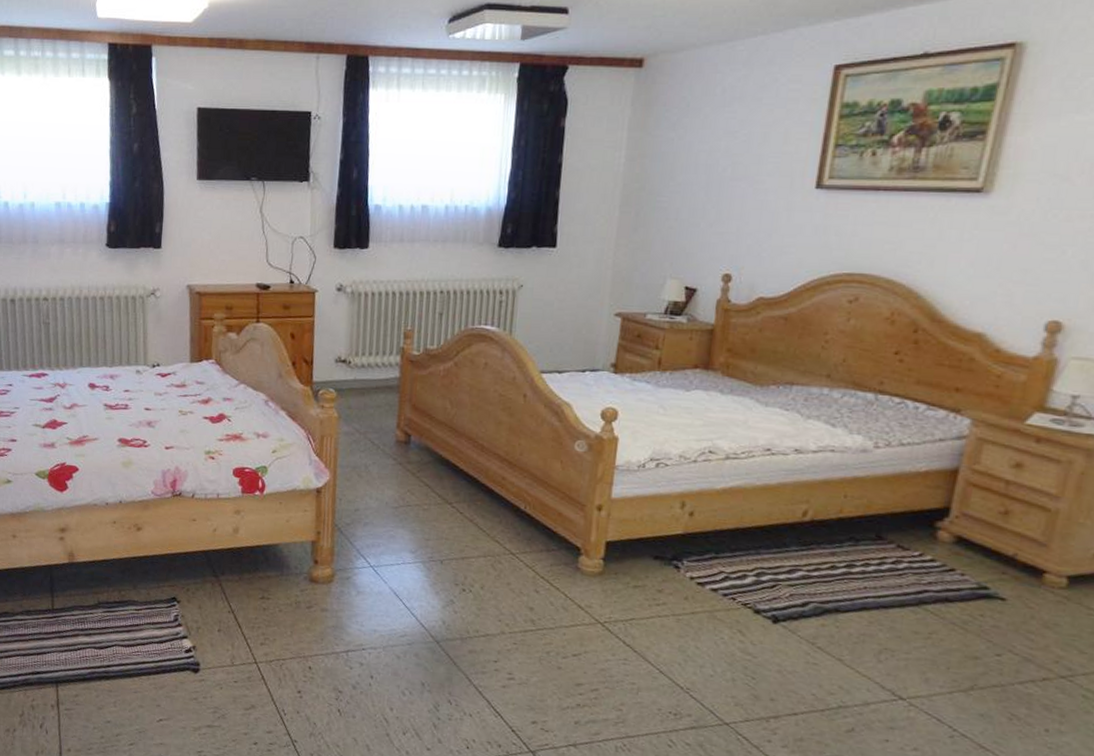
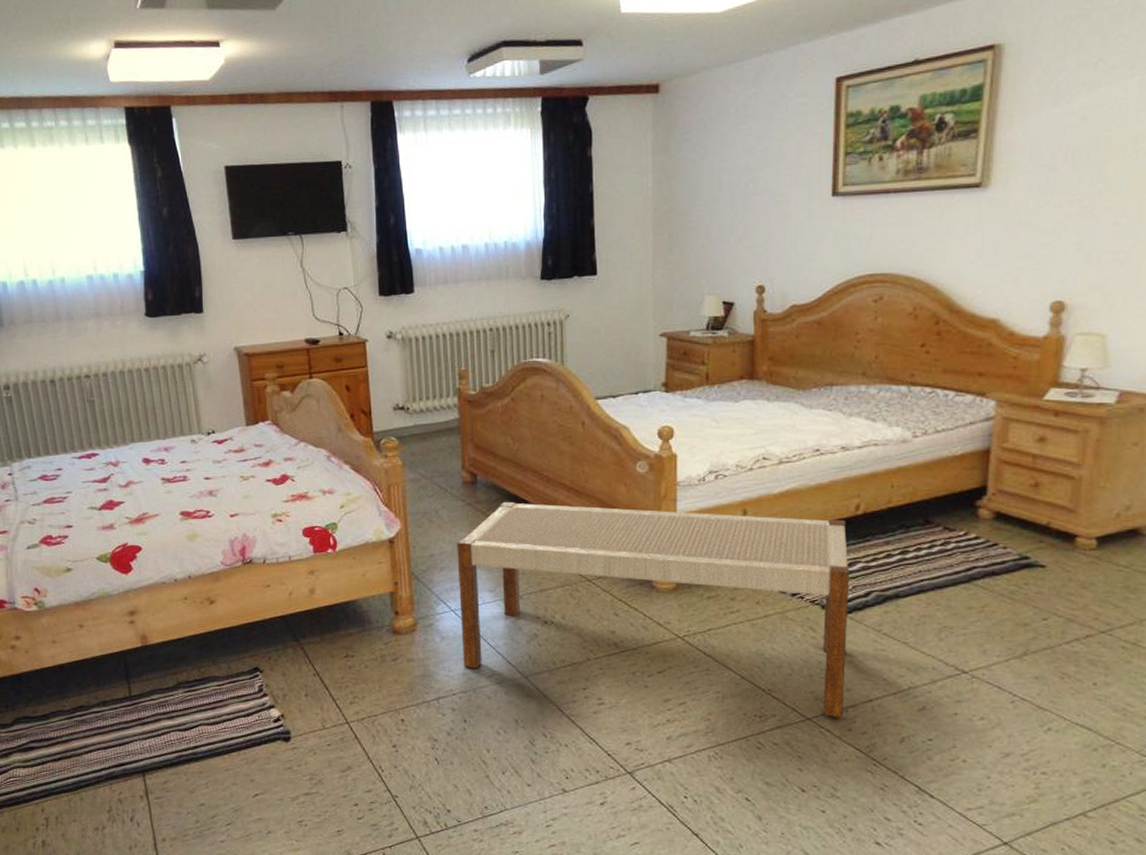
bench: none [376,464,791,728] -> present [457,501,850,718]

